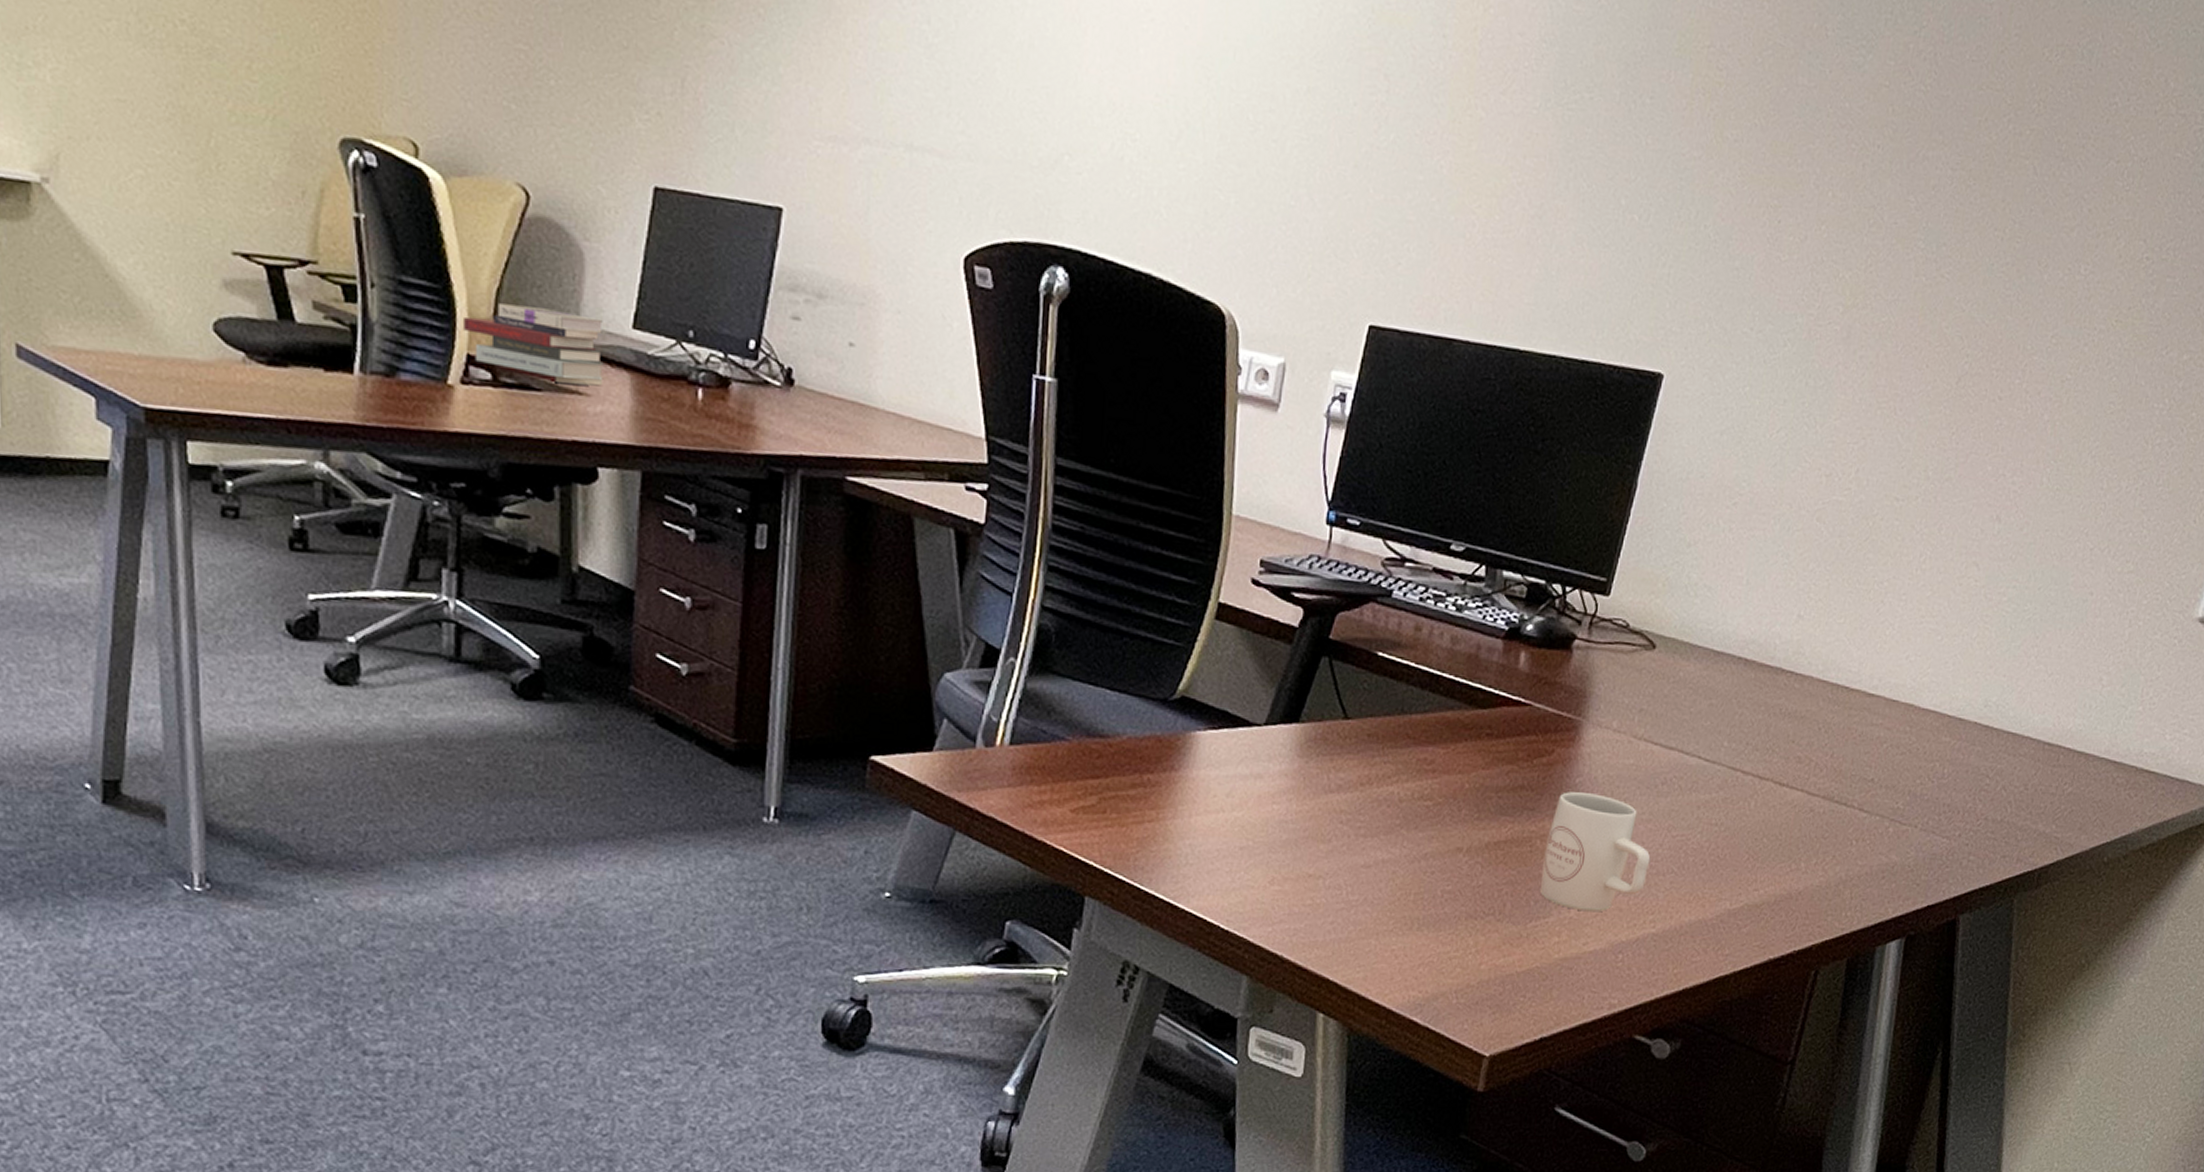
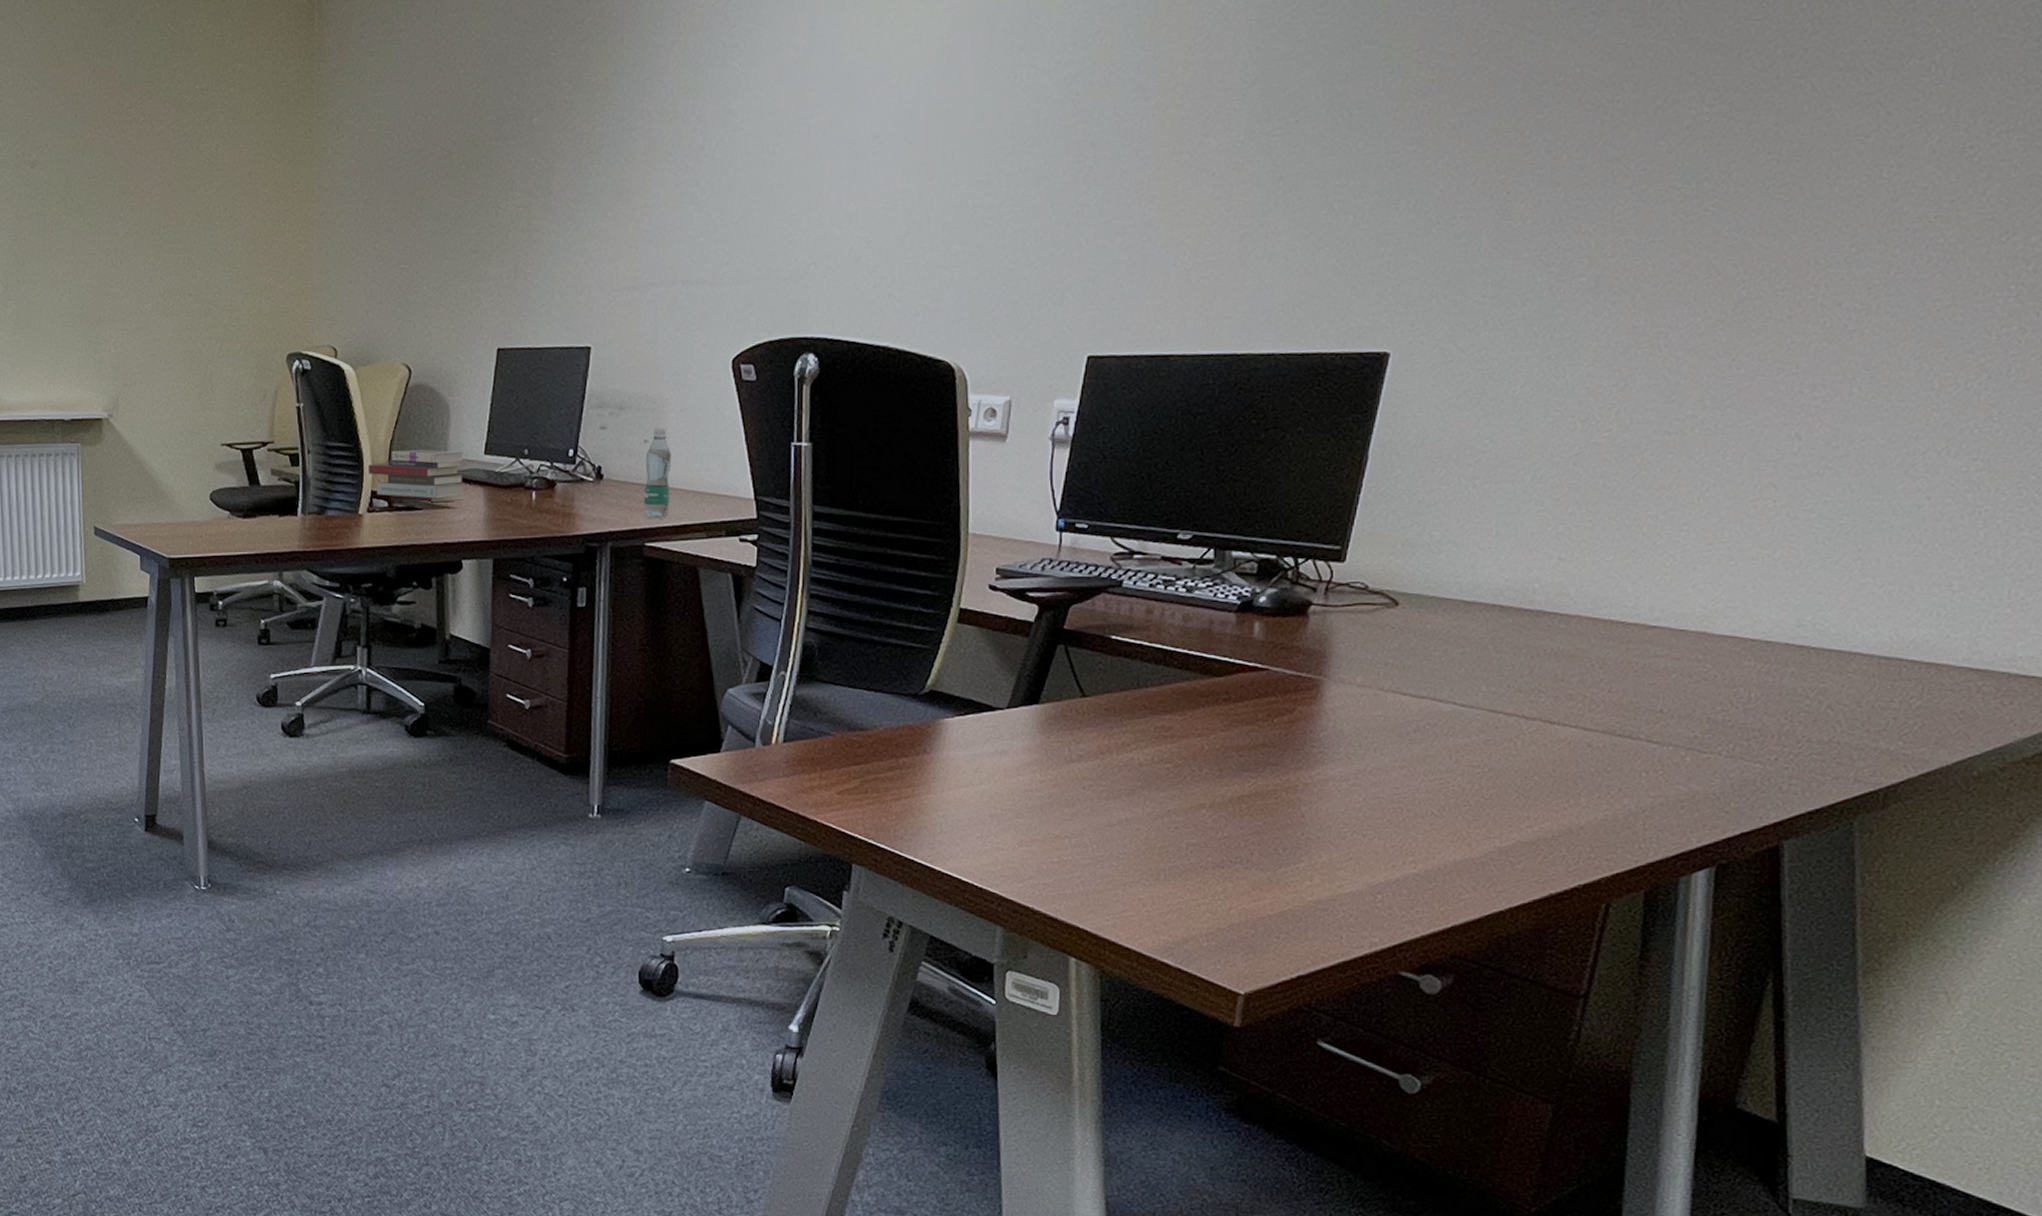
bottle: none [846,327,885,448] -> present [644,426,672,519]
mug: present [1539,792,1651,912] -> none [1288,746,1407,856]

